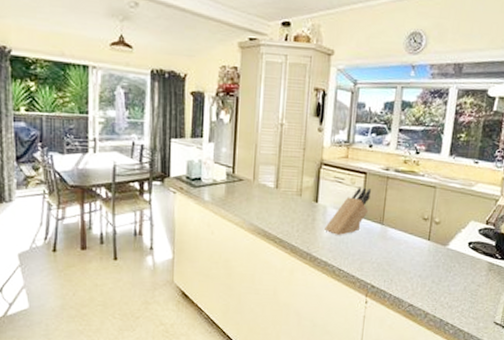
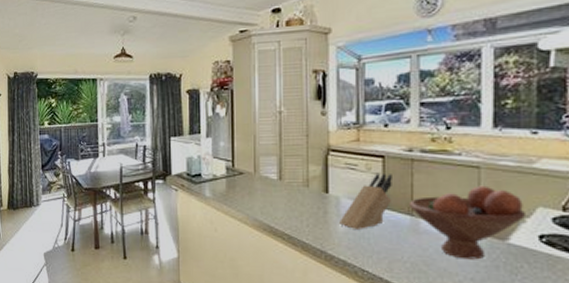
fruit bowl: none [380,202,463,261] -> present [408,185,527,260]

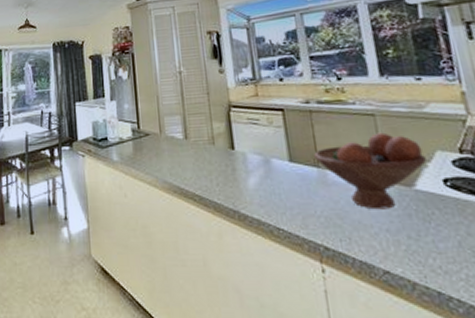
knife block: present [338,172,392,229] -> none [247,126,296,185]

